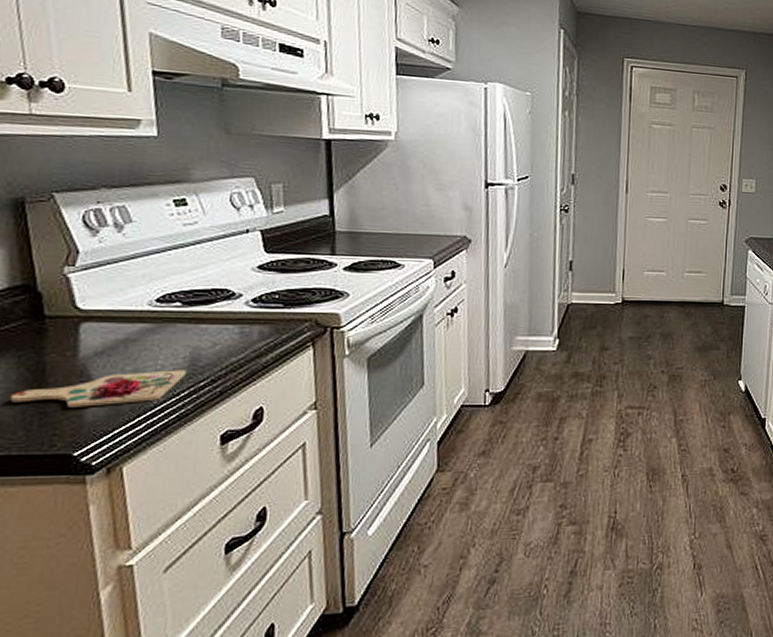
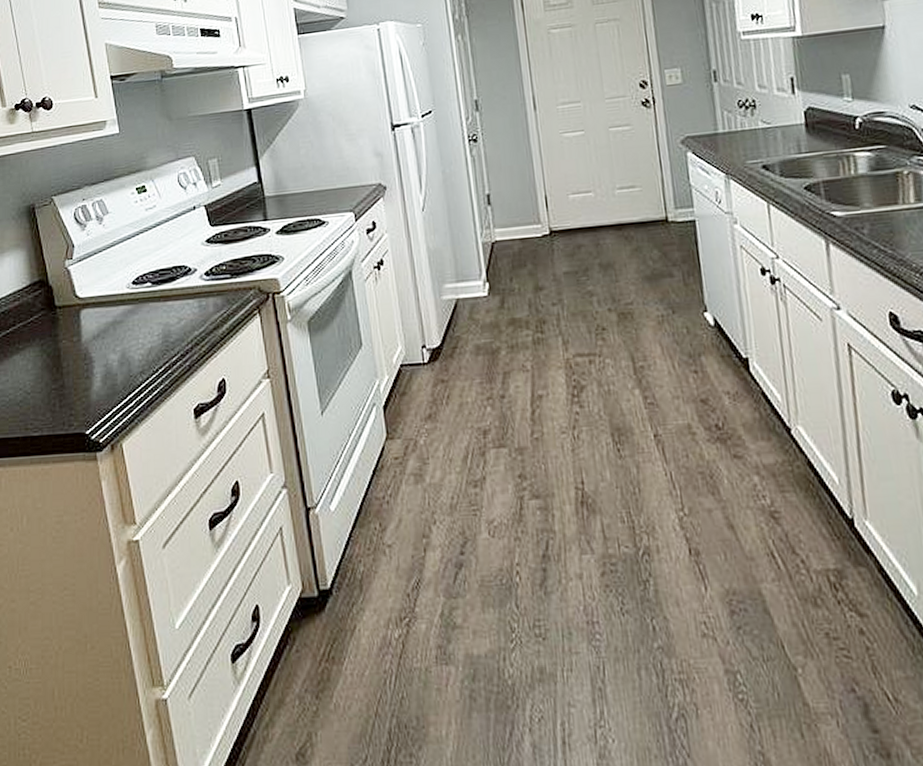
cutting board: present [10,370,187,407] -> none [38,347,162,389]

